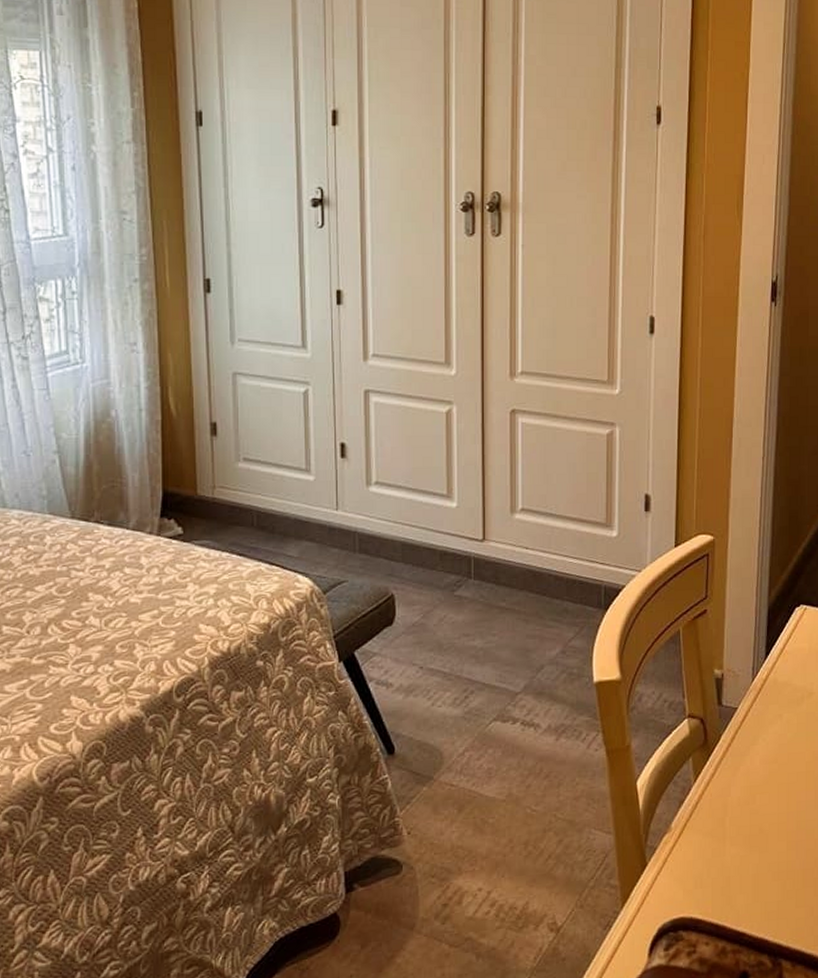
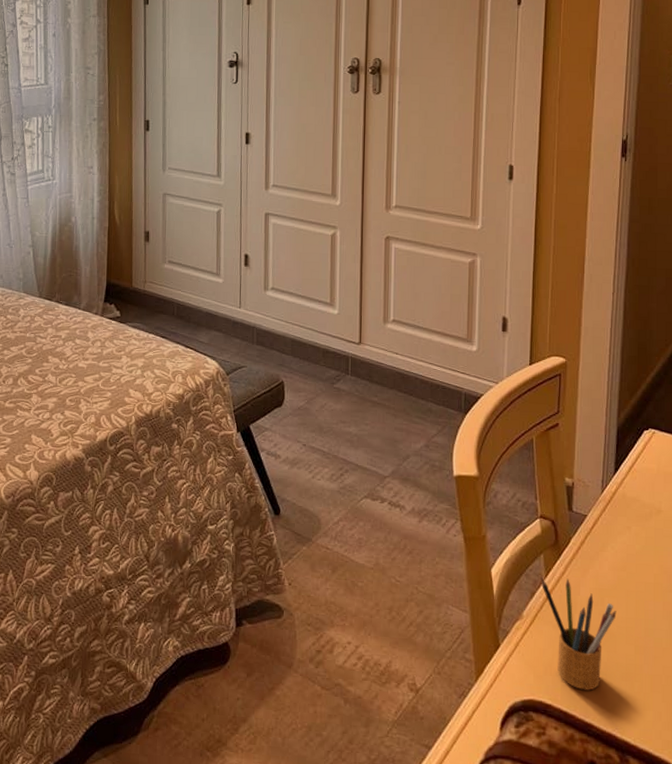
pencil box: none [689,779,768,898] -> present [540,577,617,690]

